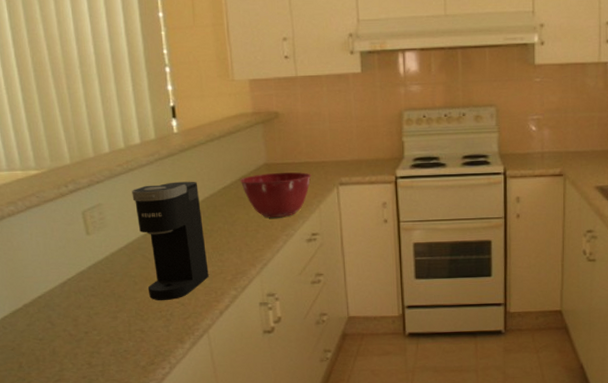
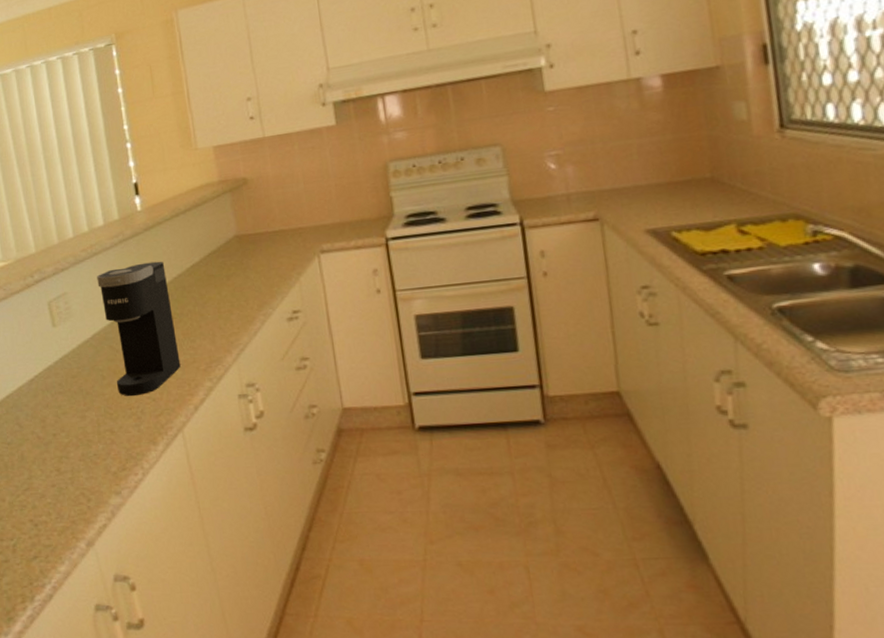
mixing bowl: present [240,171,311,217] -> none [209,241,288,296]

